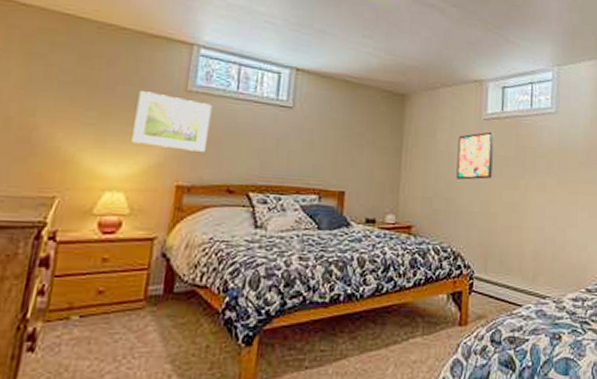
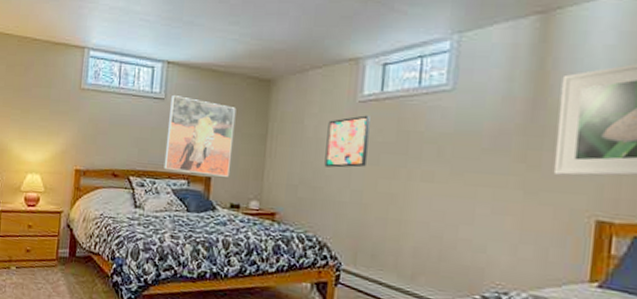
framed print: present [131,91,213,152] -> none [43,91,100,141]
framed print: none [291,104,371,191] -> present [164,95,236,177]

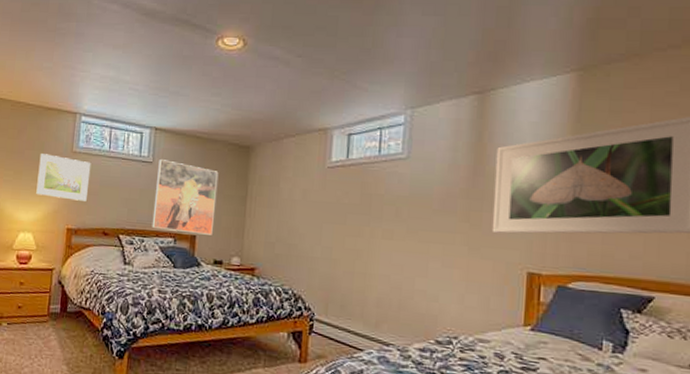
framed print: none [43,91,100,141] -> present [36,154,91,201]
wall art: present [324,115,371,168] -> none [298,179,338,227]

